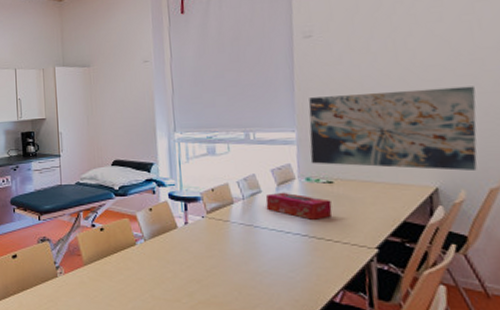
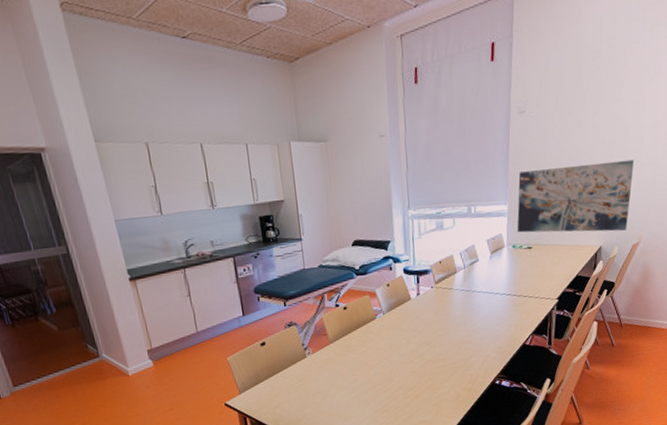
tissue box: present [265,192,333,220] -> none [481,259,530,281]

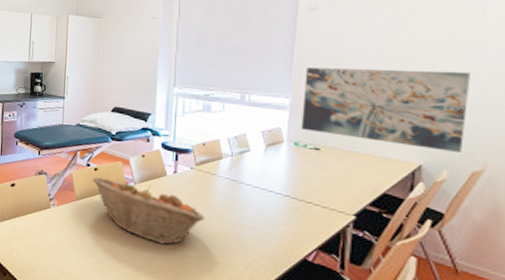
fruit basket: none [343,311,447,364] -> present [93,176,205,245]

